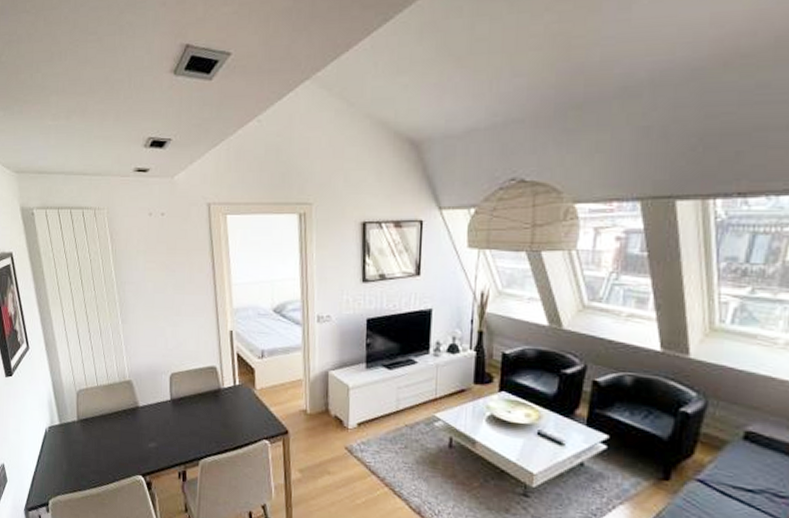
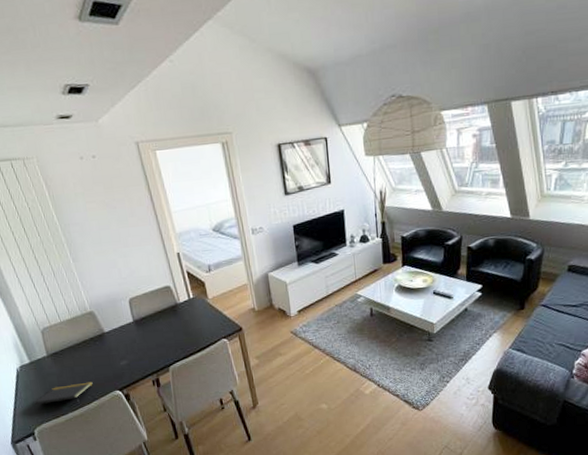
notepad: none [55,457,117,477] -> present [34,381,93,406]

